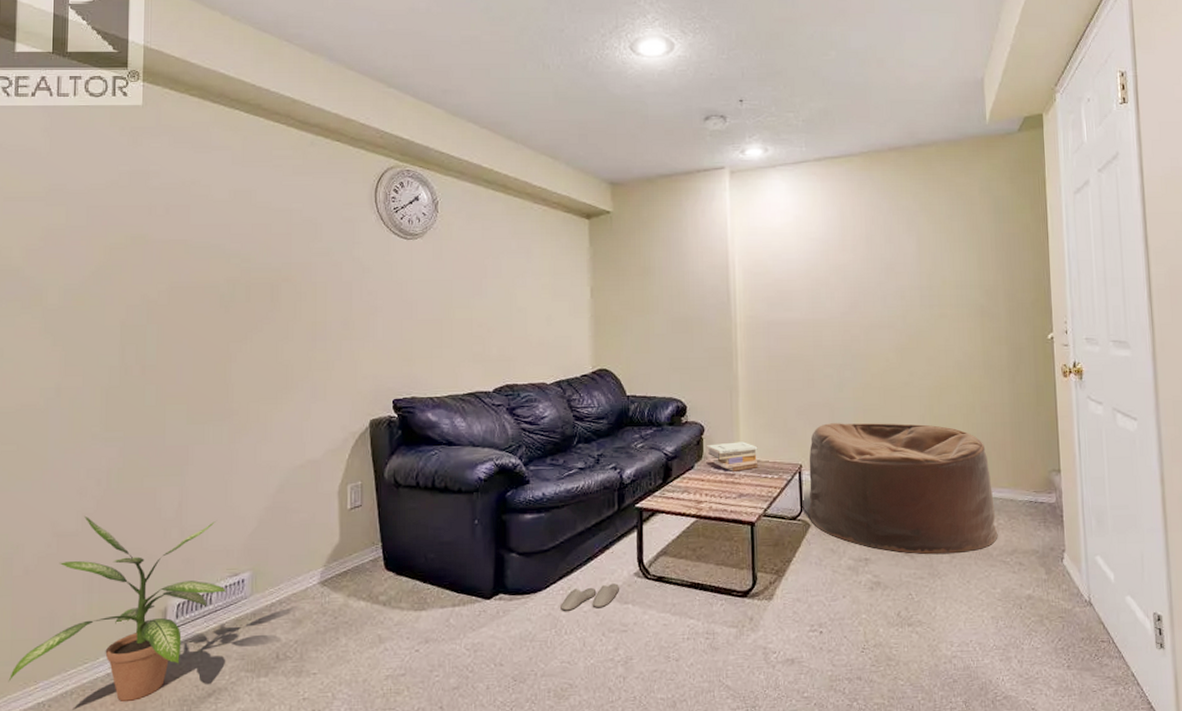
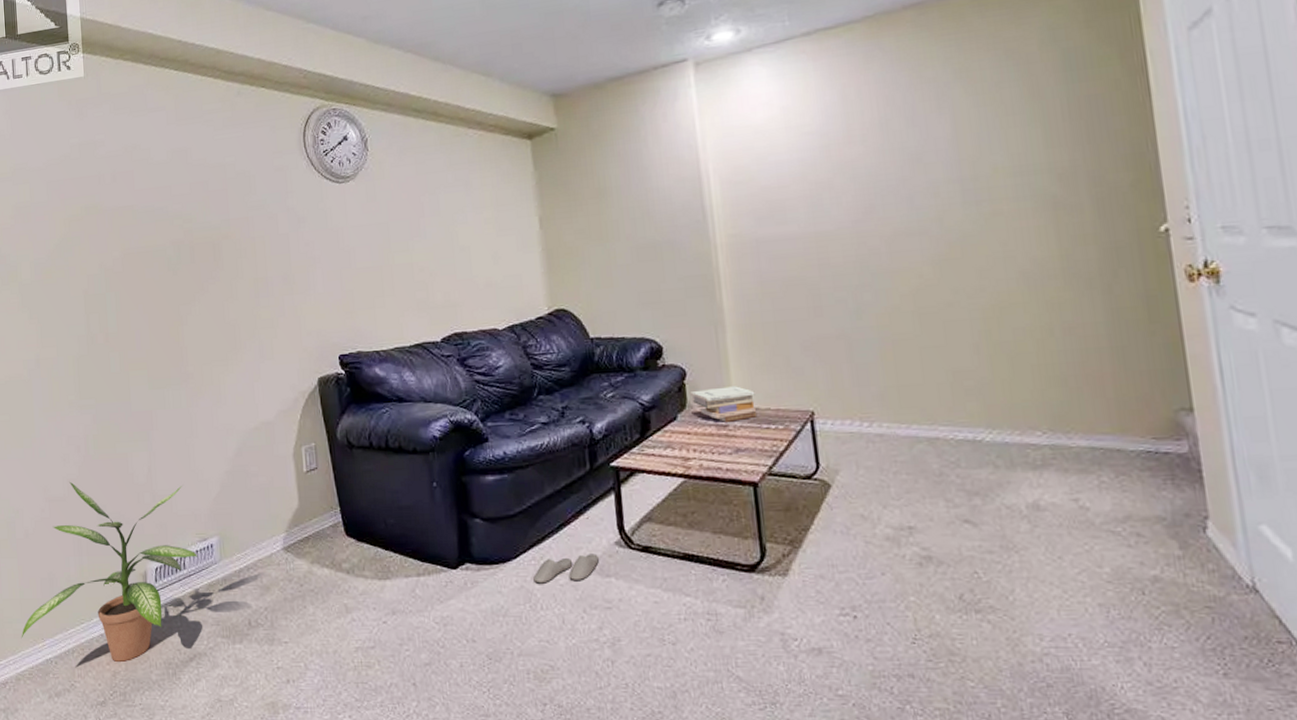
bean bag chair: present [809,423,998,555] -> none [822,355,1101,522]

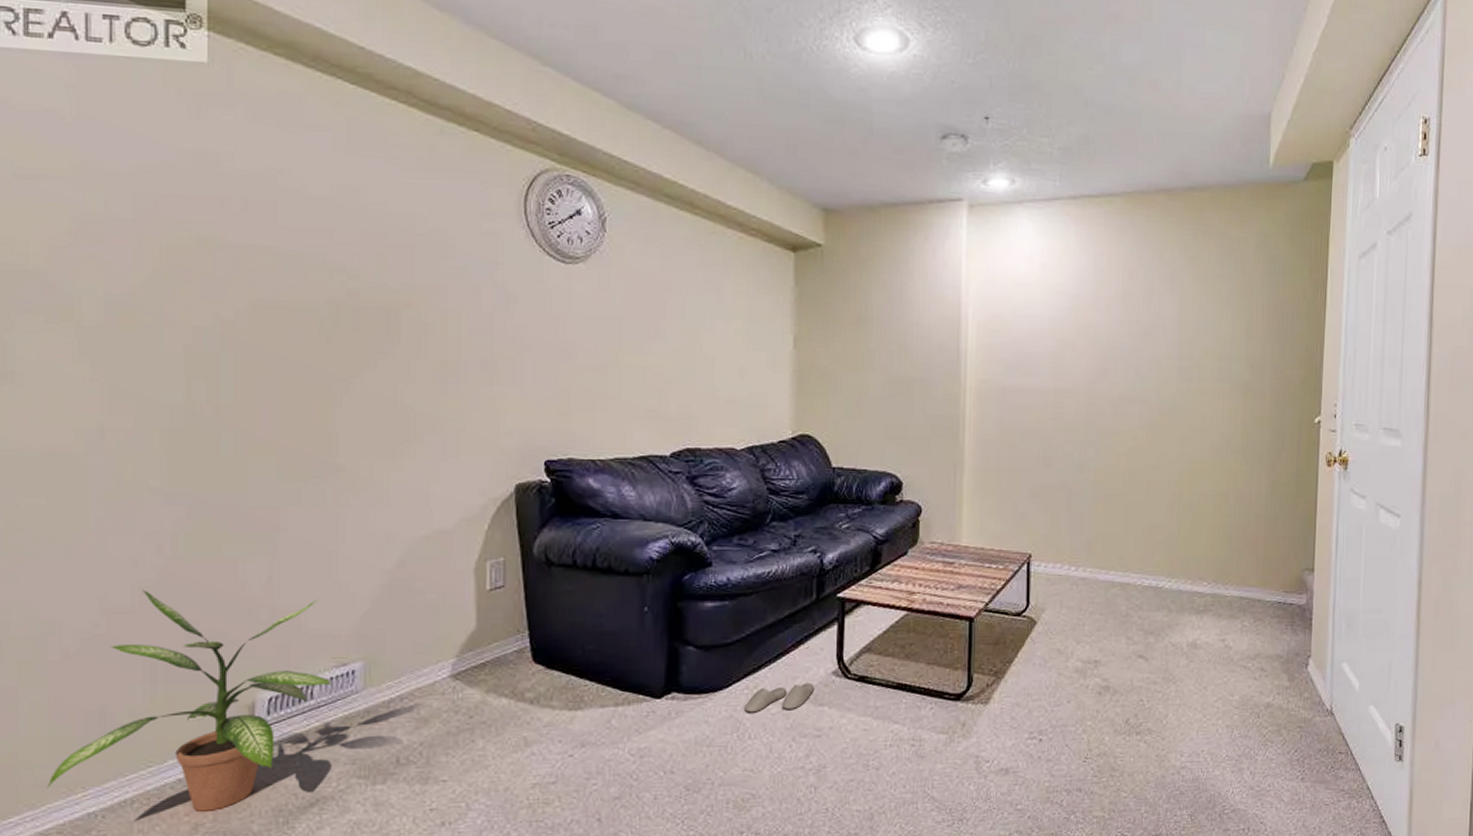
books: present [689,386,758,422] -> none [922,526,982,560]

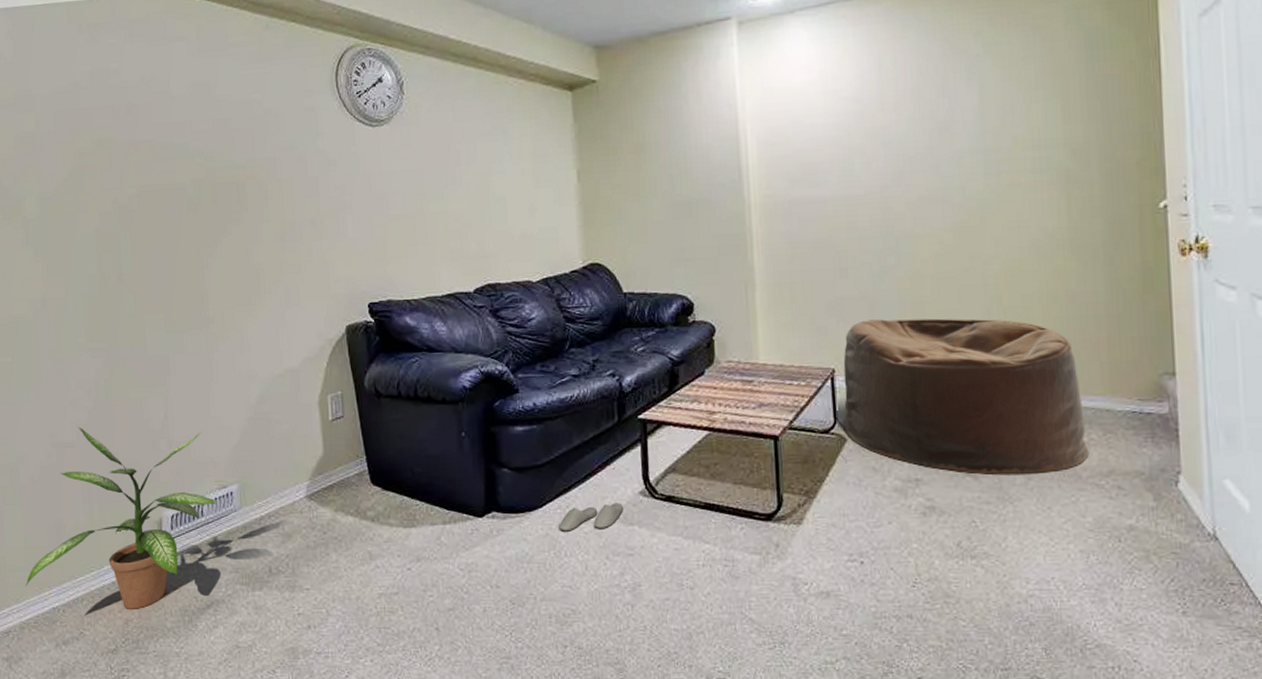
bean bag chair: none [1036,508,1241,658] -> present [843,318,1089,475]

